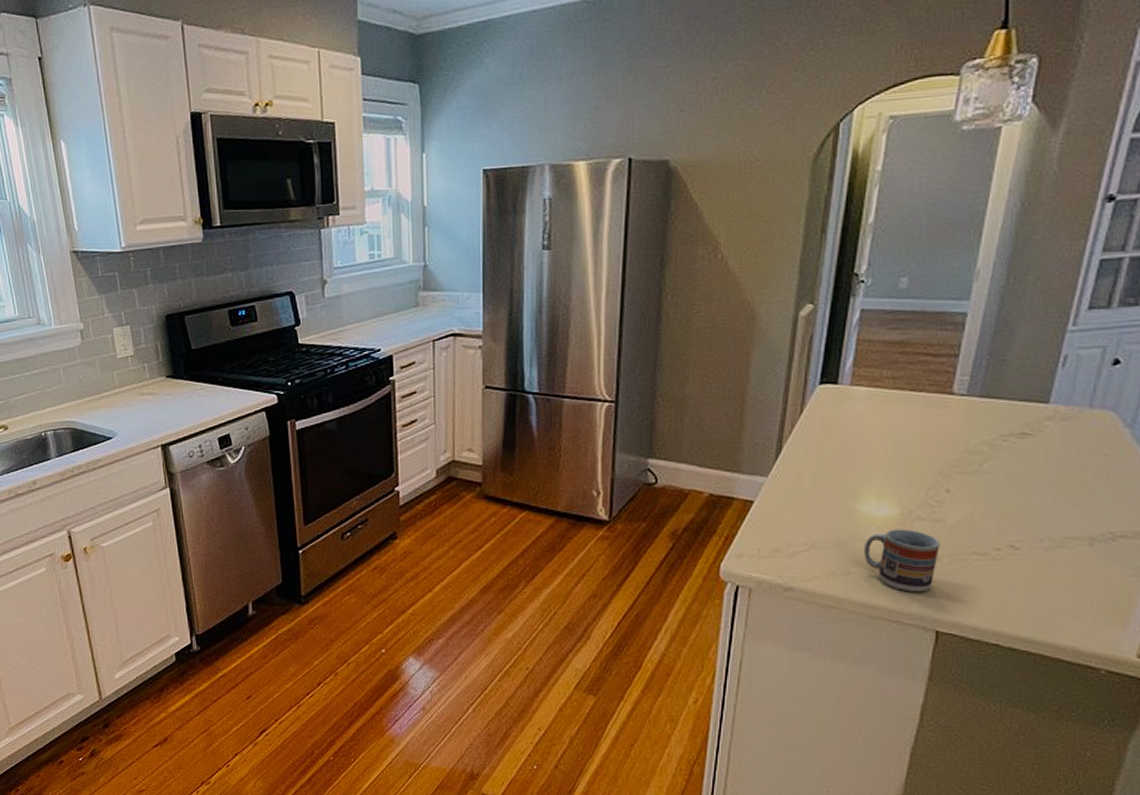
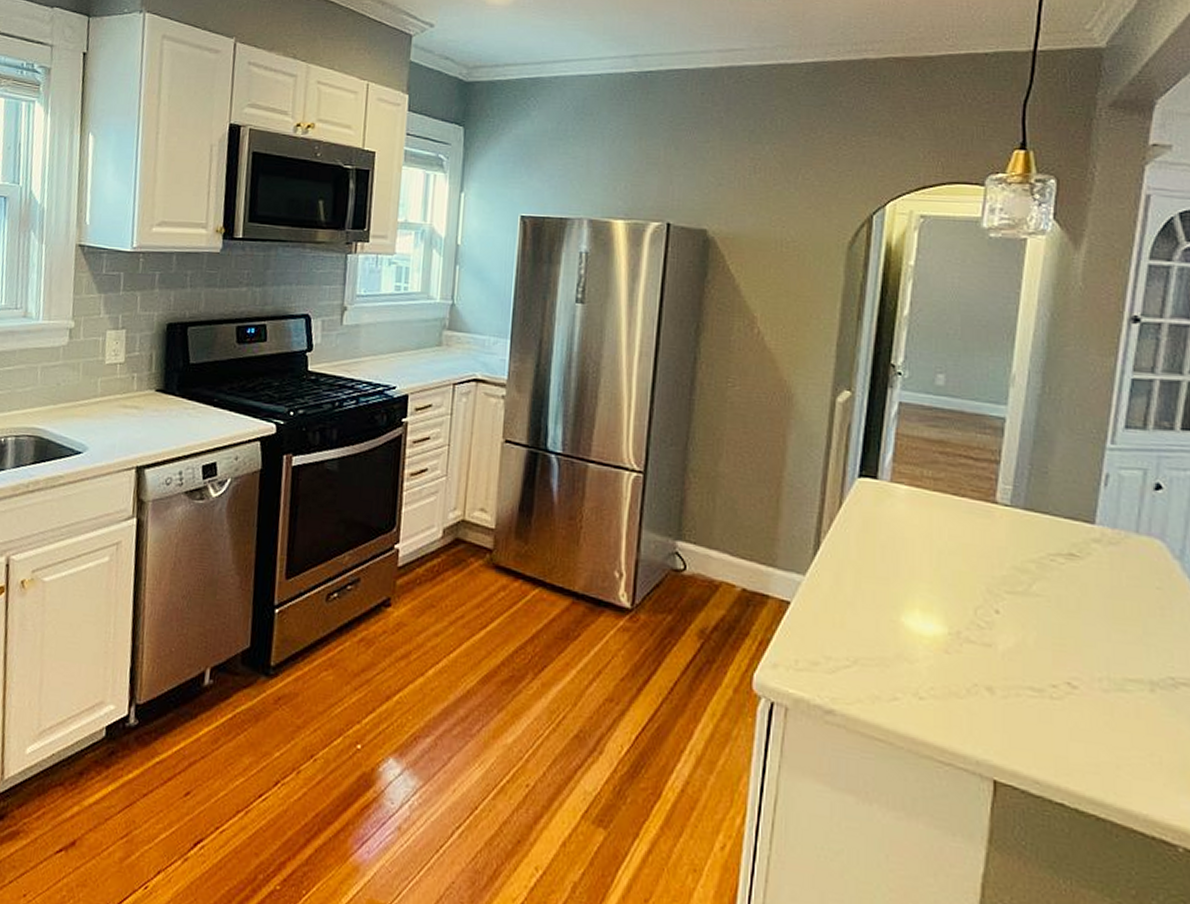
cup: present [863,529,940,592] -> none [910,650,993,731]

